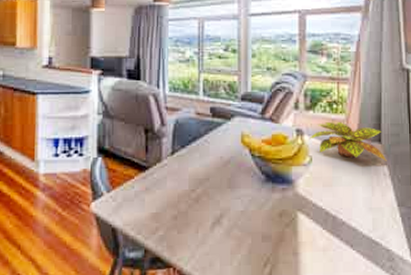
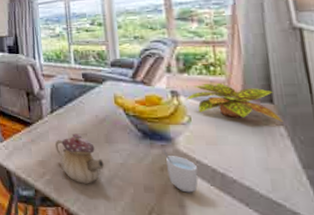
teapot: none [172,178,225,238] -> present [54,133,105,184]
cup: none [283,193,313,239] -> present [163,149,198,193]

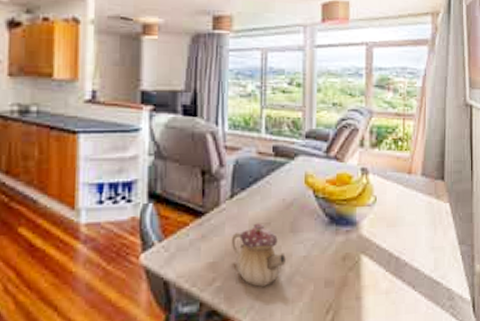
cup: present [163,149,198,193] -> none [347,235,376,283]
plant: present [186,84,283,122] -> none [374,160,449,199]

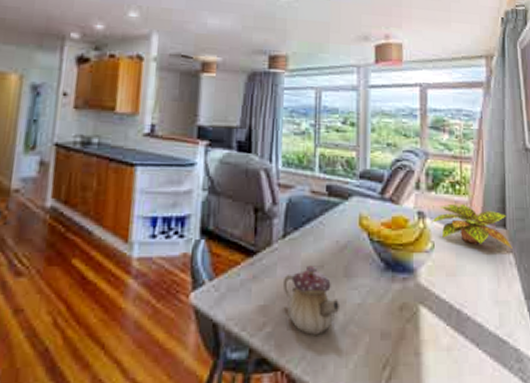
plant: none [374,160,449,199] -> present [432,204,513,249]

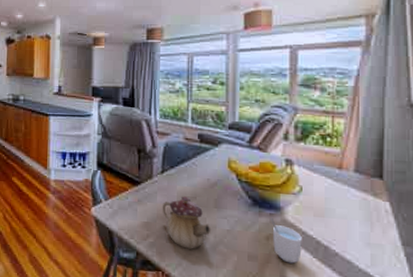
cup: none [404,283,436,336] -> present [271,218,302,264]
plant: present [432,204,513,249] -> none [300,154,390,198]

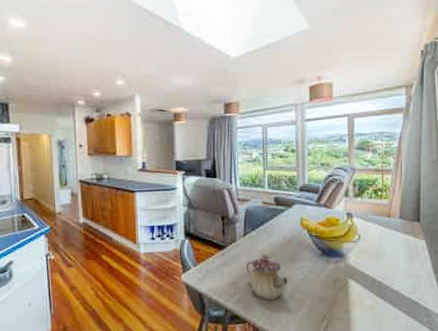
cup: present [271,218,302,264] -> none [336,264,361,300]

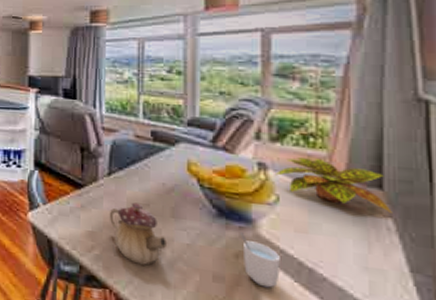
cup: none [336,264,361,300] -> present [240,232,280,288]
plant: none [358,206,425,237] -> present [276,157,393,213]

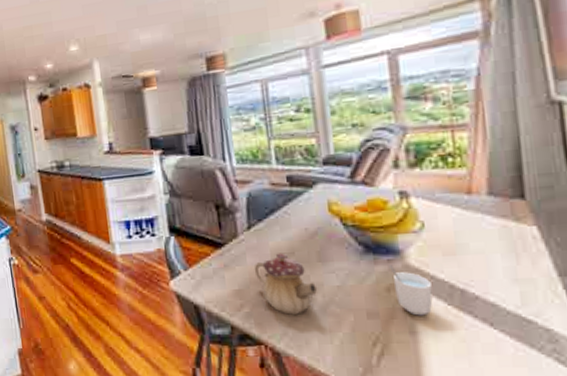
plant: present [276,157,393,213] -> none [418,178,537,221]

